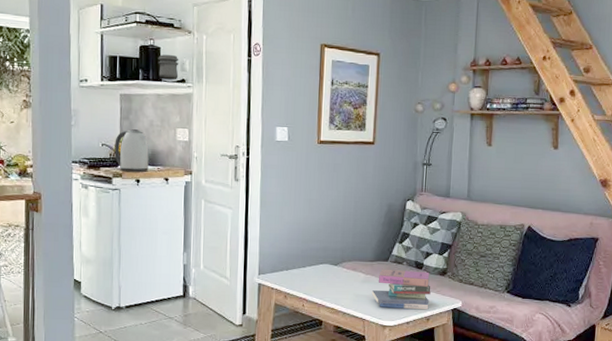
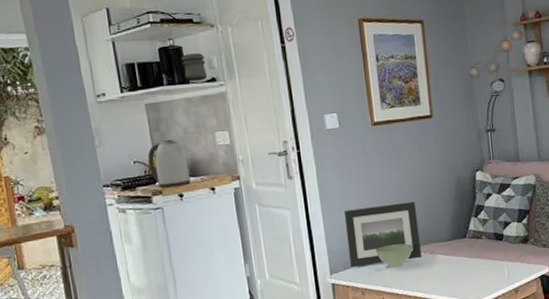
picture frame: none [278,218,347,273] -> present [344,201,422,268]
bowl: none [303,256,338,279] -> present [375,243,413,269]
books: present [371,268,431,310] -> none [453,243,516,287]

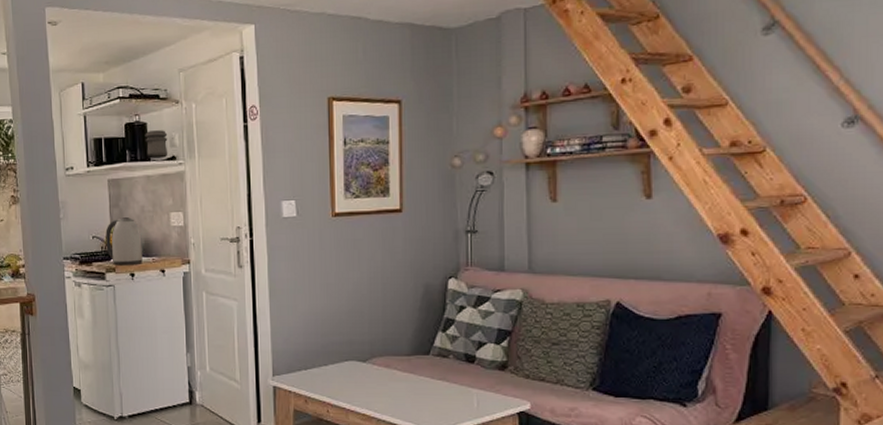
picture frame: present [344,201,422,268] -> none [294,306,375,372]
bowl: present [375,243,413,269] -> none [324,352,367,379]

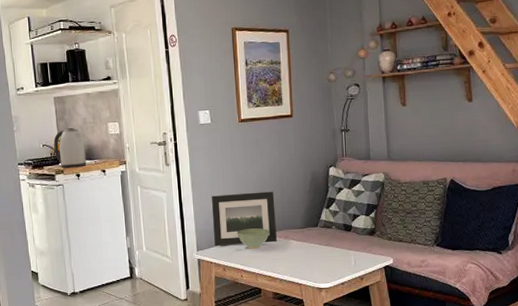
jar: present [145,130,168,159] -> none [84,55,104,79]
picture frame: none [294,306,375,372] -> present [212,191,277,247]
bowl: none [324,352,367,379] -> present [237,228,270,250]

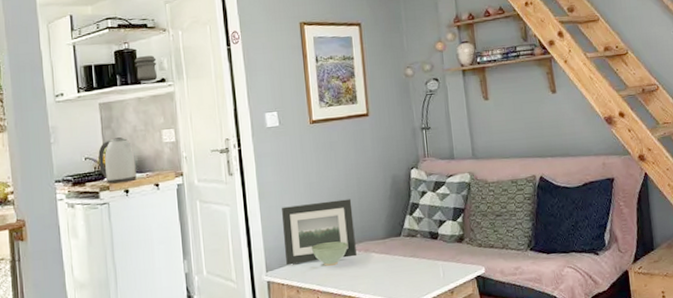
jar: none [84,55,104,79] -> present [134,55,158,82]

